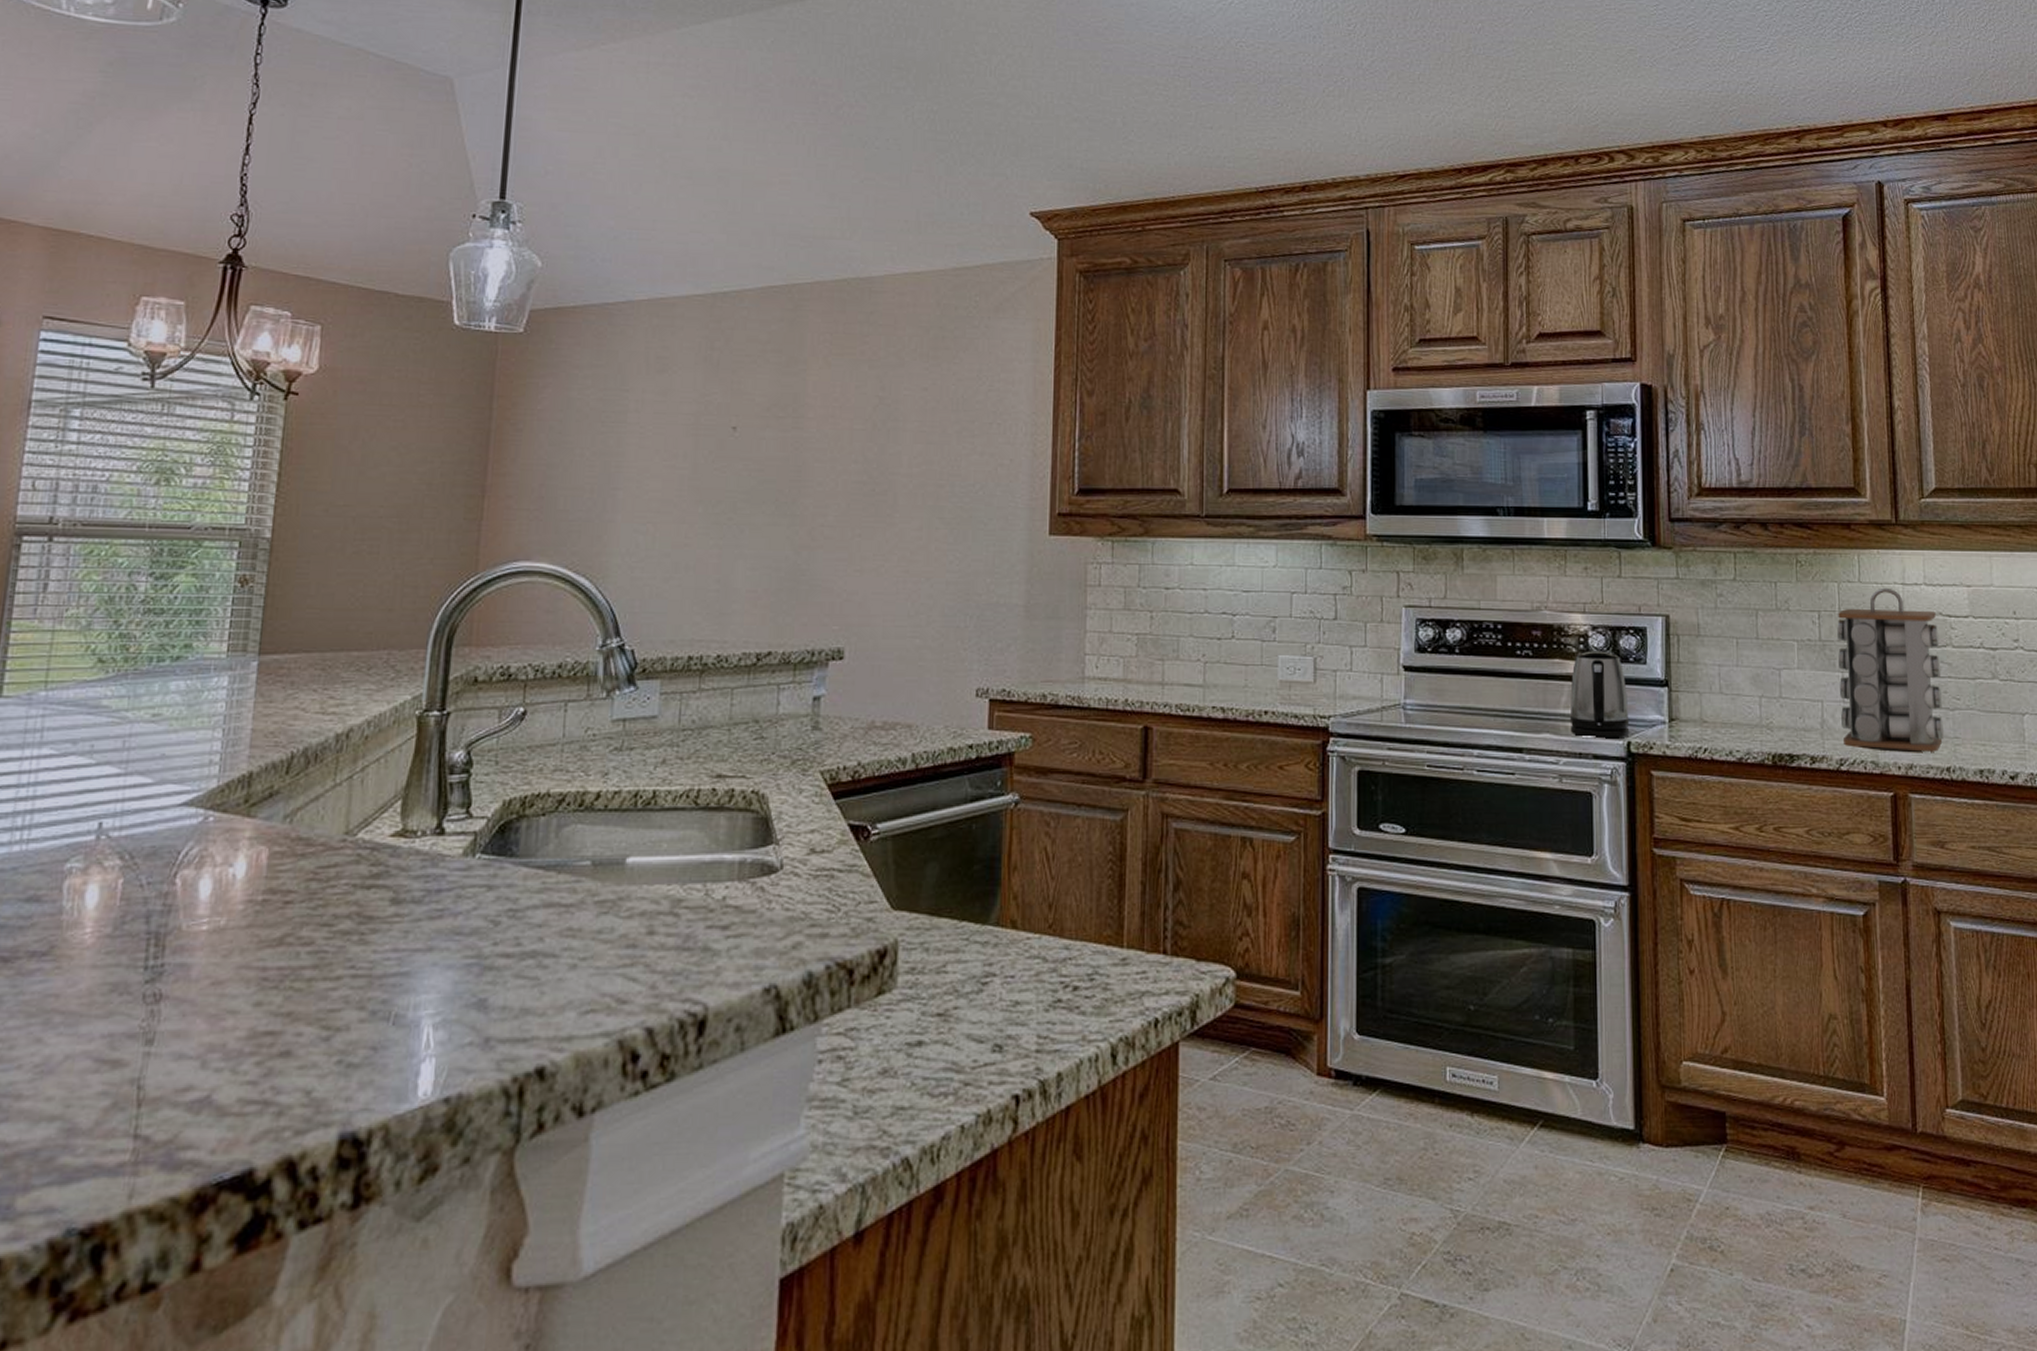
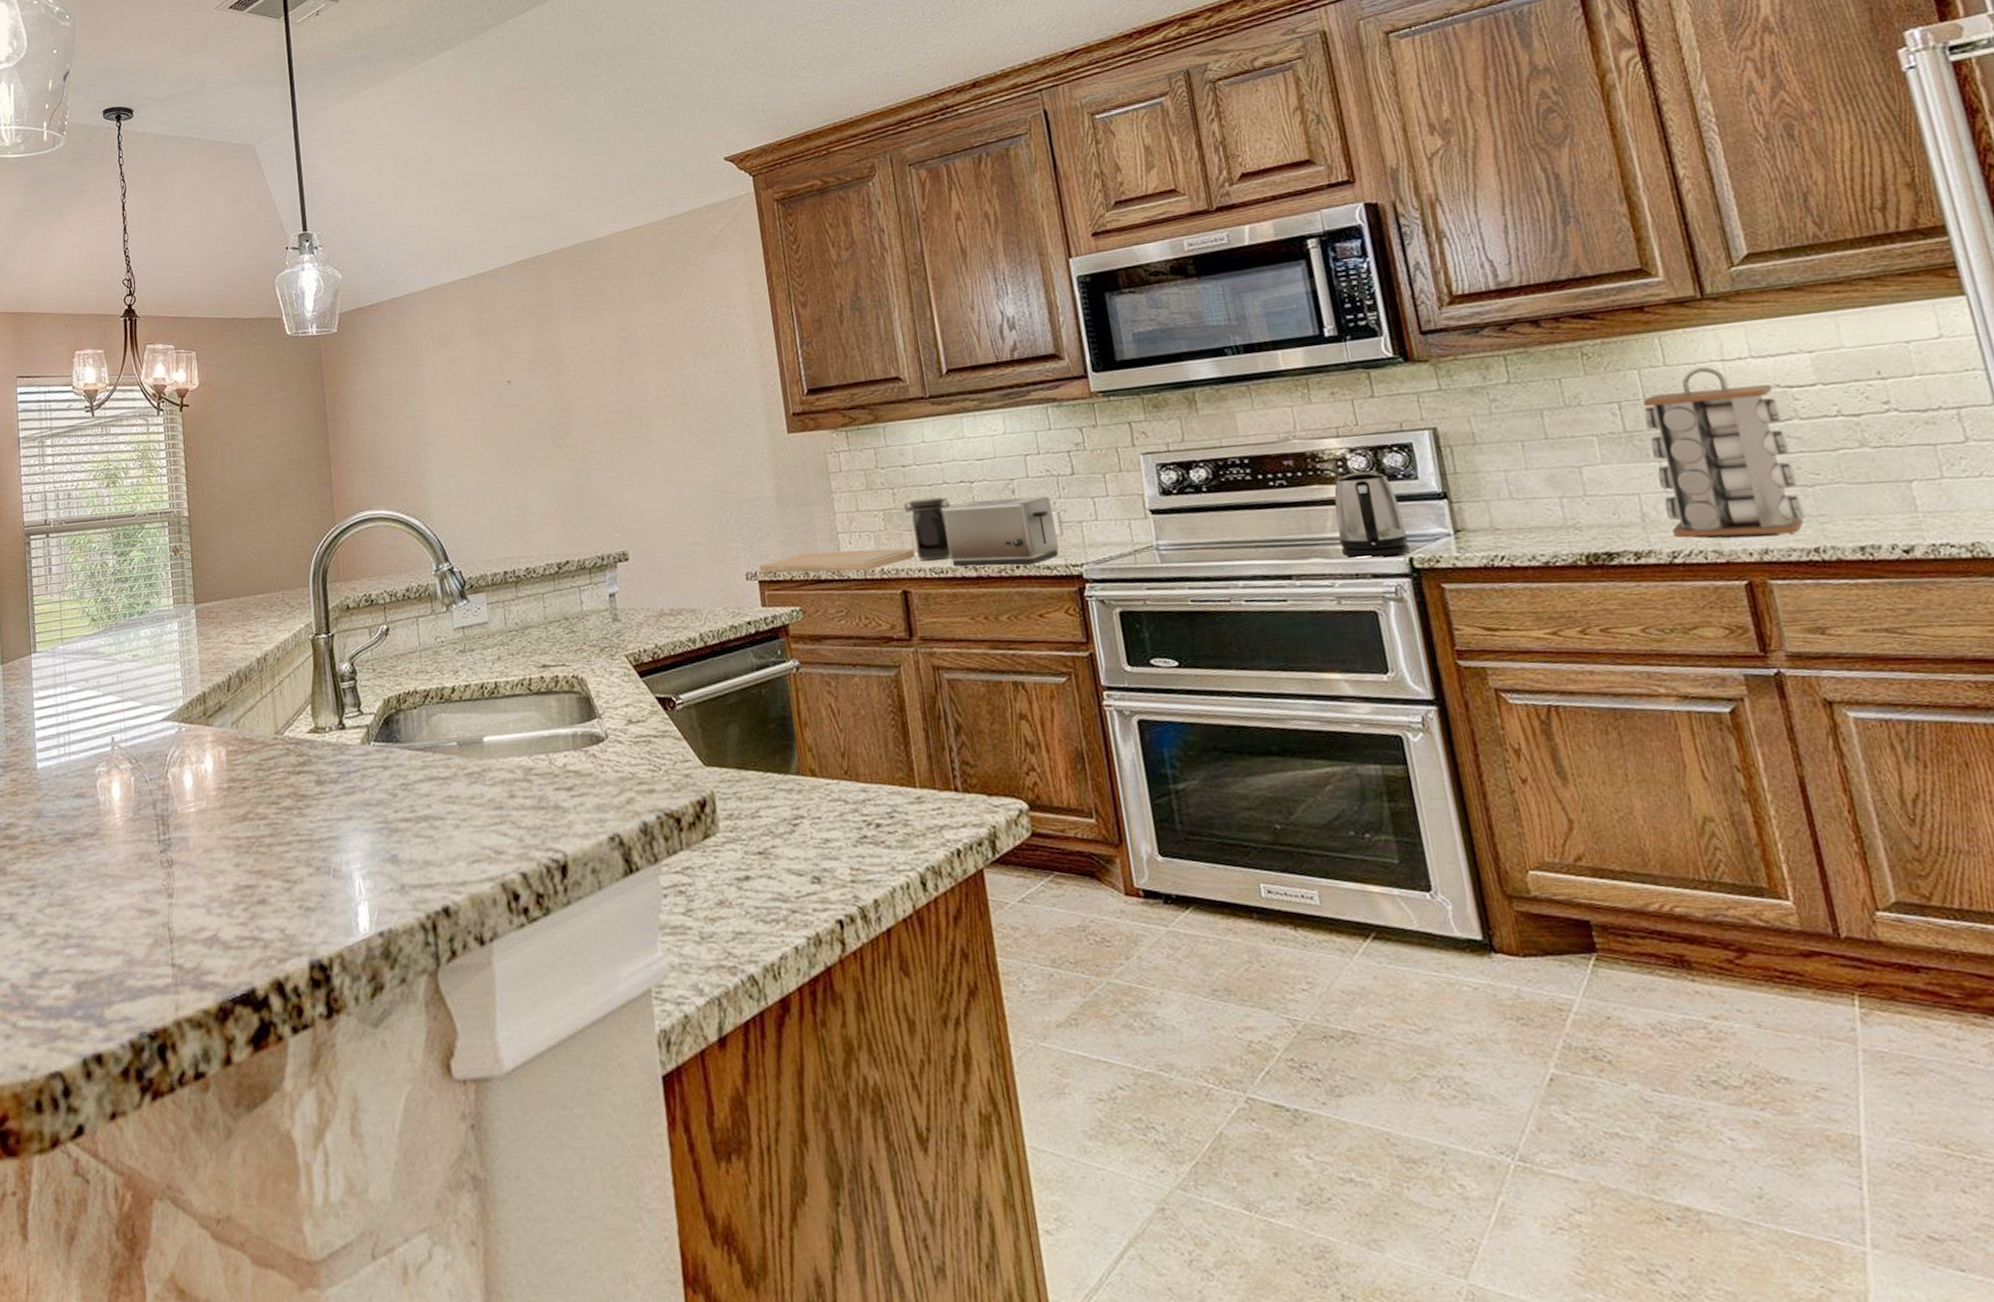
cutting board: none [993,673,1163,700] -> present [759,548,915,574]
jar: none [1159,626,1208,697] -> present [903,496,951,562]
toaster: none [1199,635,1311,711] -> present [942,496,1060,567]

